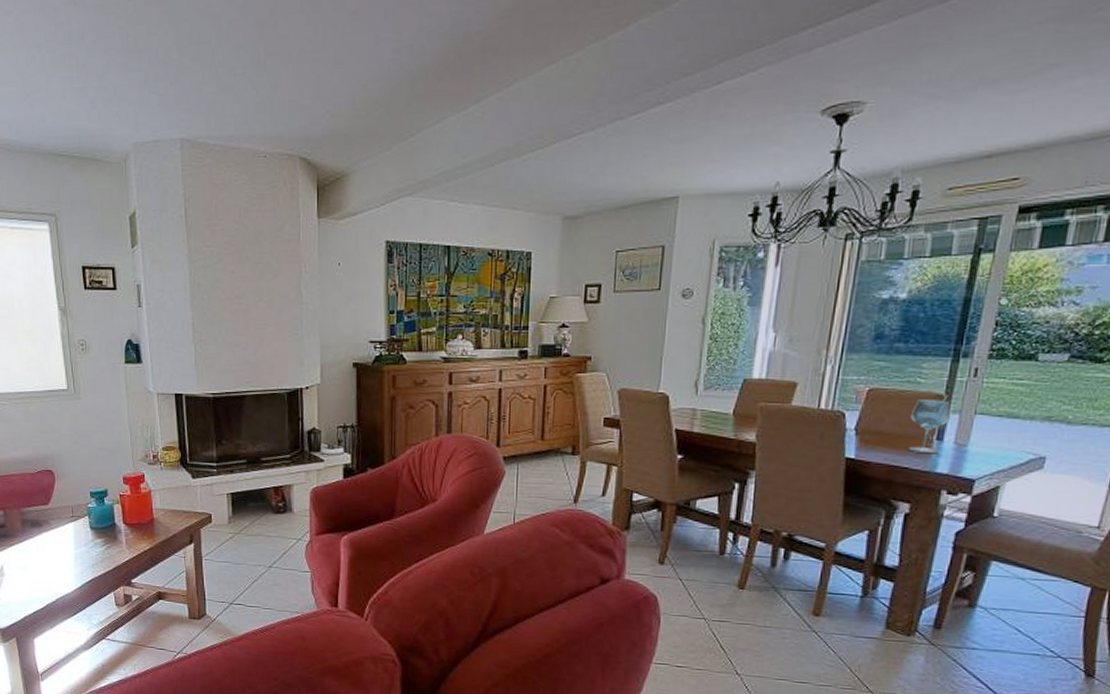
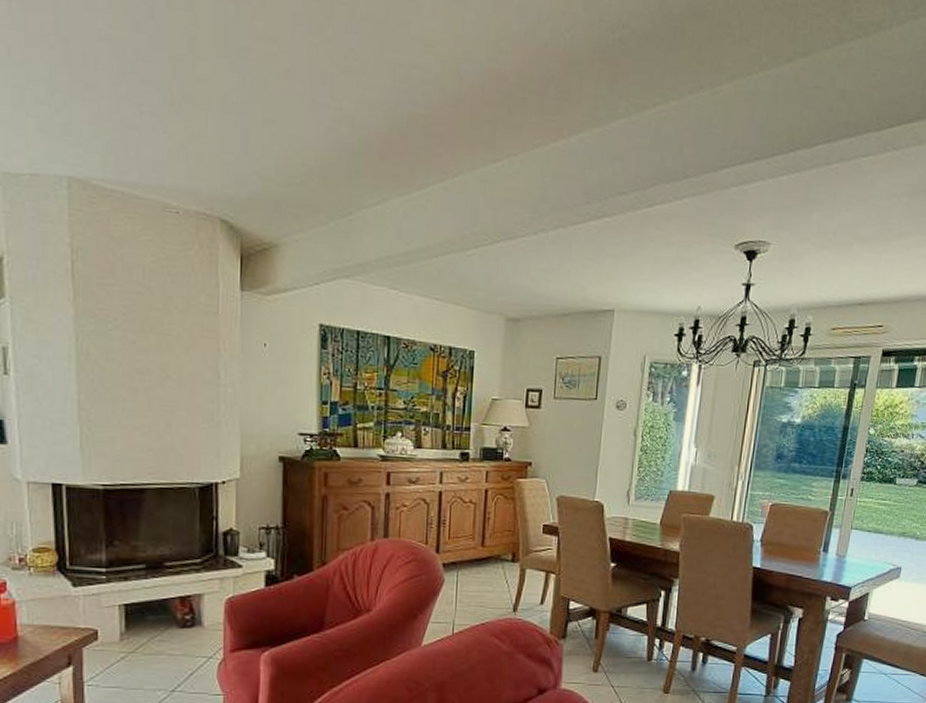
wine glass: present [908,400,951,454] -> none [801,515,834,564]

